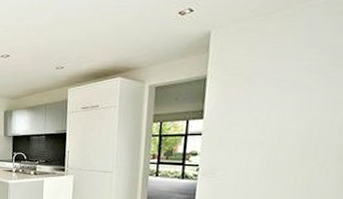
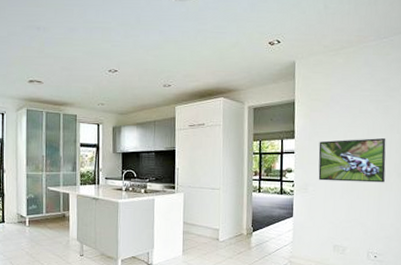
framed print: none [229,115,327,168] -> present [318,137,386,183]

